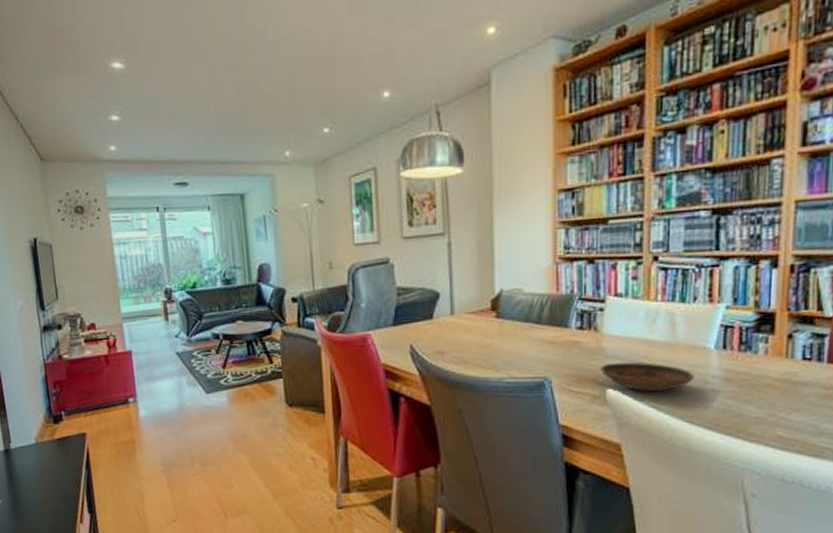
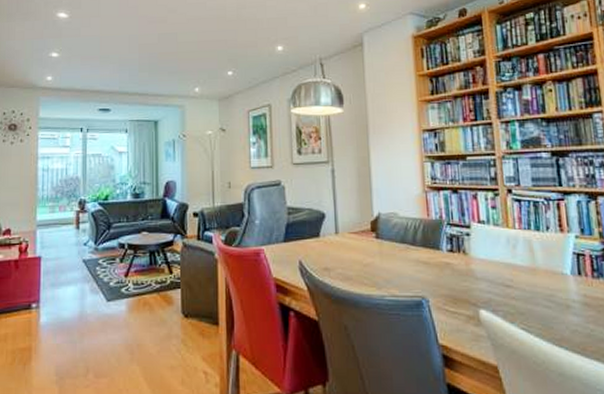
bowl: present [600,362,694,391] -> none [471,284,557,313]

